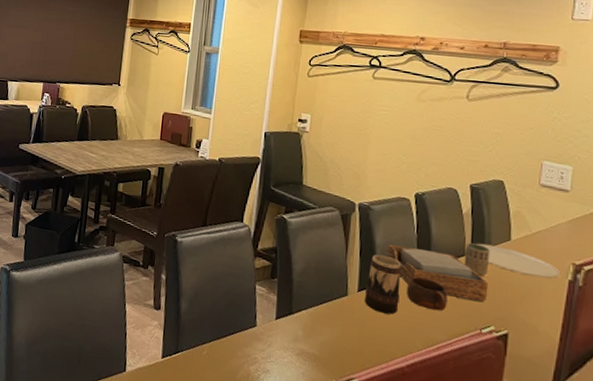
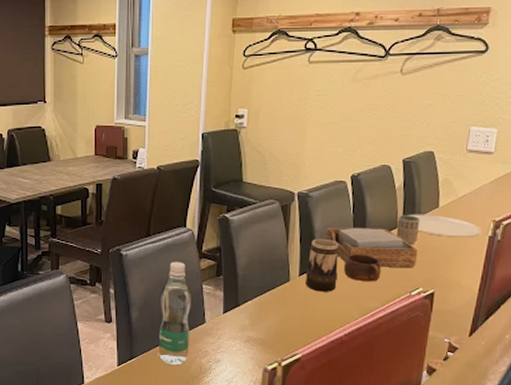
bottle: none [205,255,244,368] -> present [159,261,191,365]

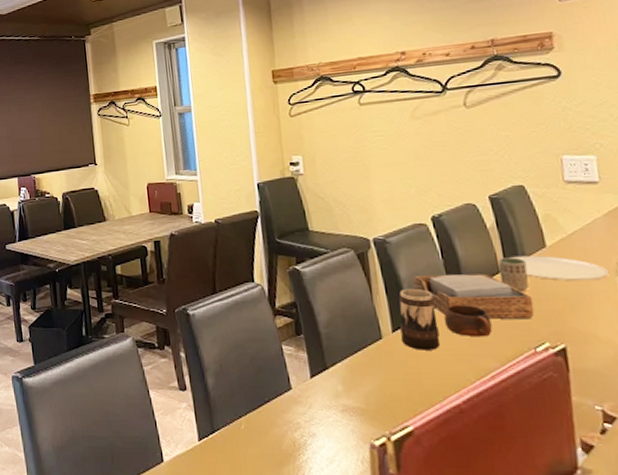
bottle: present [159,261,191,365] -> none [236,319,278,439]

